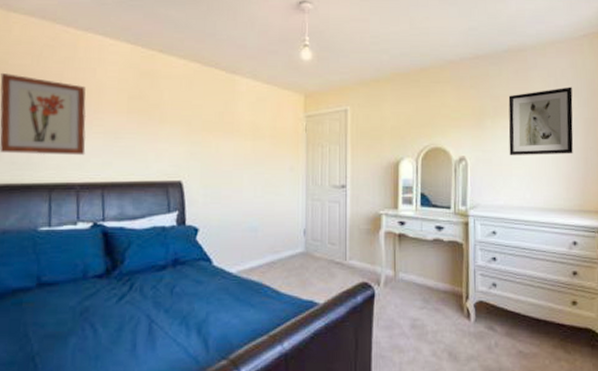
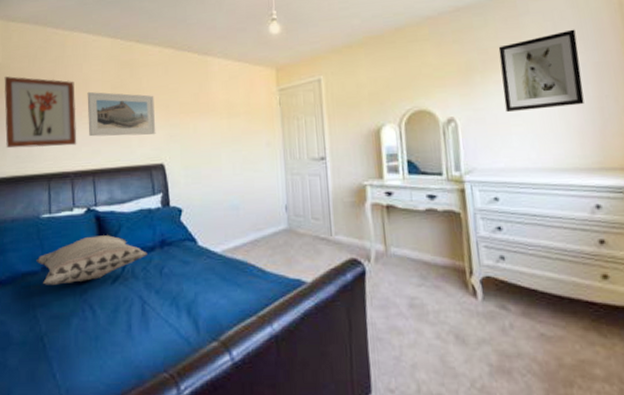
decorative pillow: none [30,252,158,302] -> present [36,235,148,285]
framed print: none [99,99,176,151] -> present [87,91,156,137]

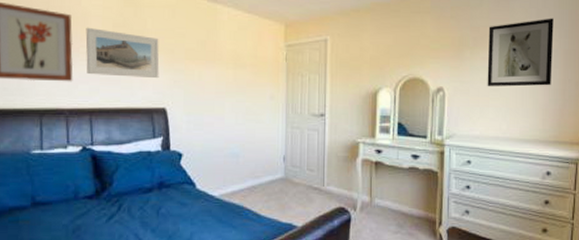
decorative pillow: present [36,235,148,285] -> none [25,174,145,220]

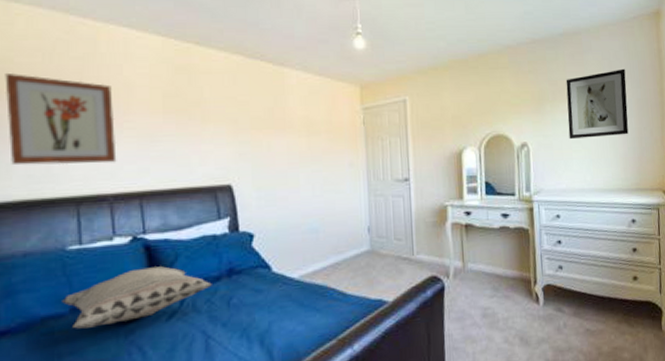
decorative pillow: none [25,174,145,220] -> present [62,266,212,329]
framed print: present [85,27,160,79] -> none [130,99,222,153]

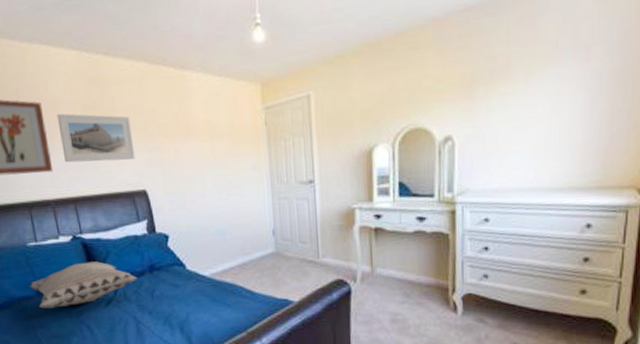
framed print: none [130,99,222,153] -> present [57,113,135,163]
wall art: present [566,68,629,140] -> none [507,30,598,130]

